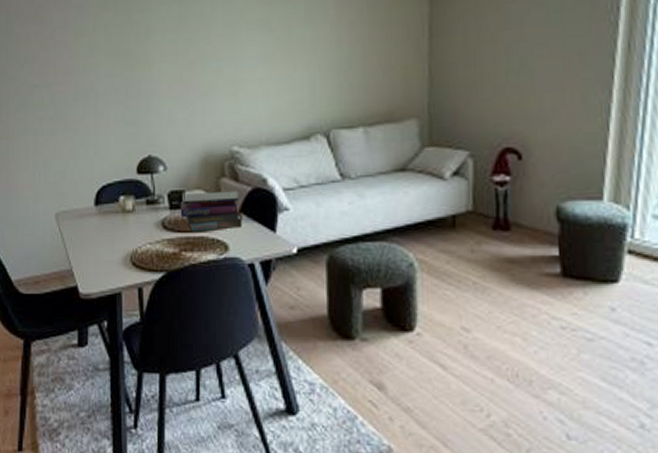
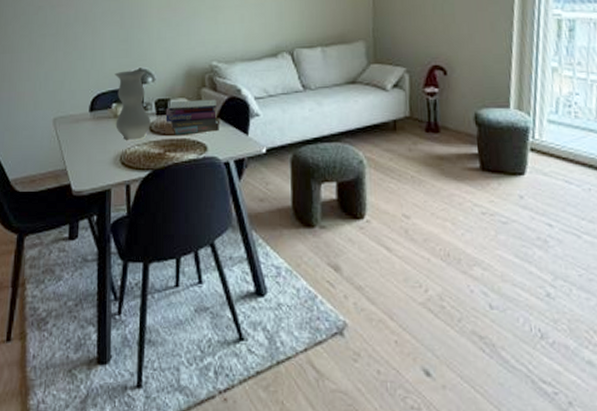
vase: none [121,157,163,238] -> present [114,70,151,140]

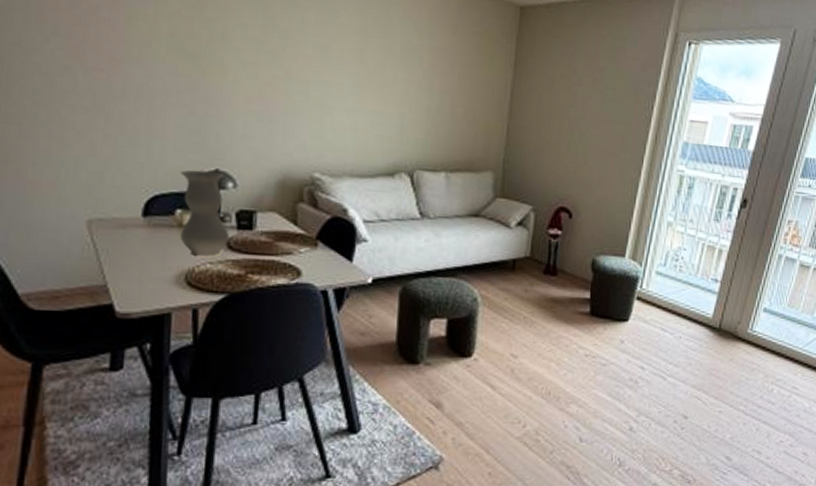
books: present [165,99,219,135] -> none [249,215,318,256]

